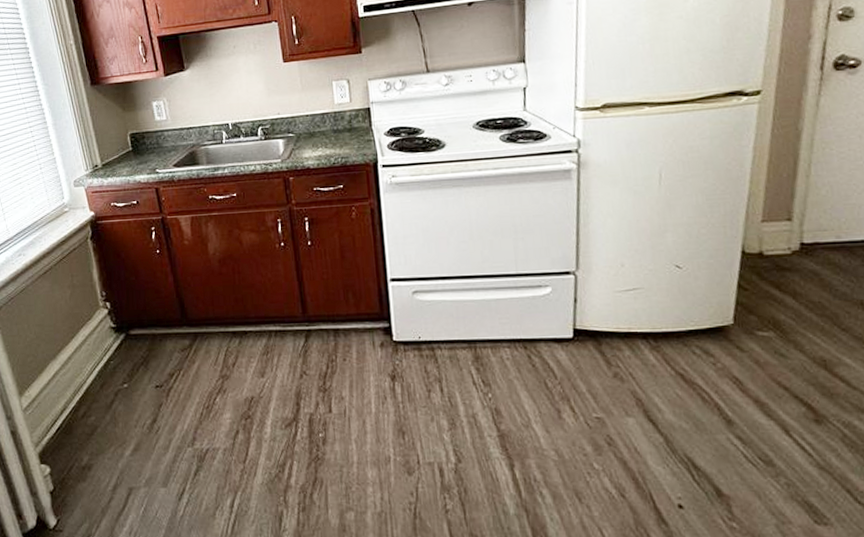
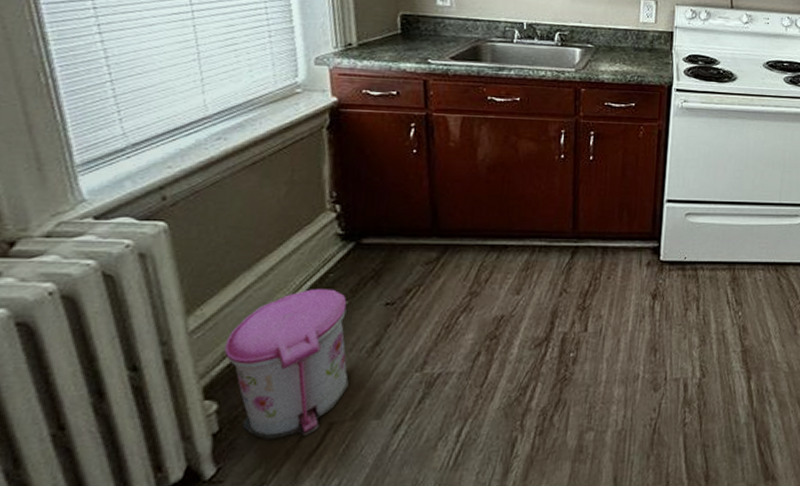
trash can: none [48,374,138,499] -> present [224,289,349,439]

